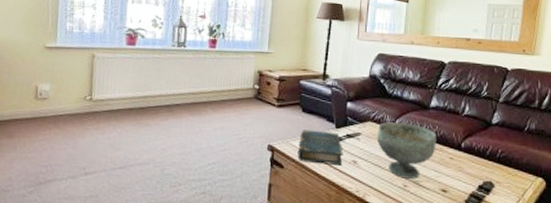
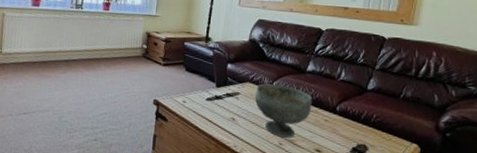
book: present [297,129,343,165] -> none [180,87,223,122]

